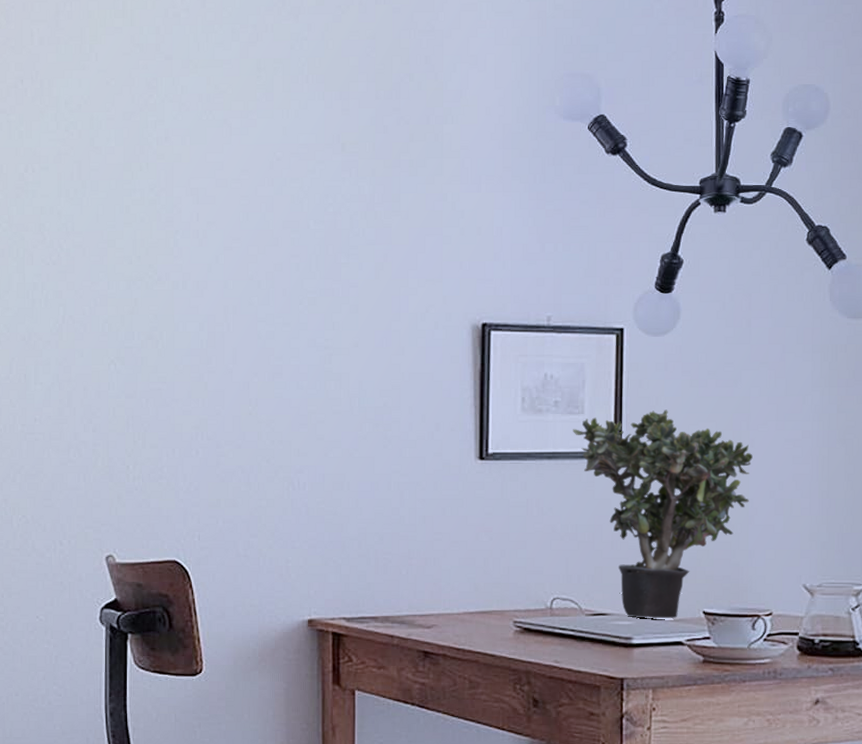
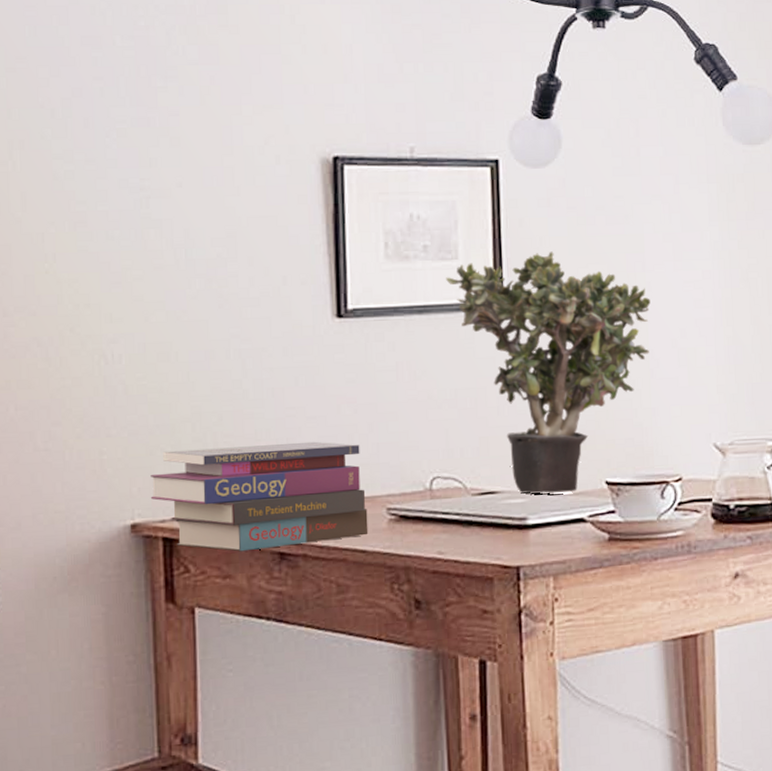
books: none [324,562,497,648] -> present [150,441,369,552]

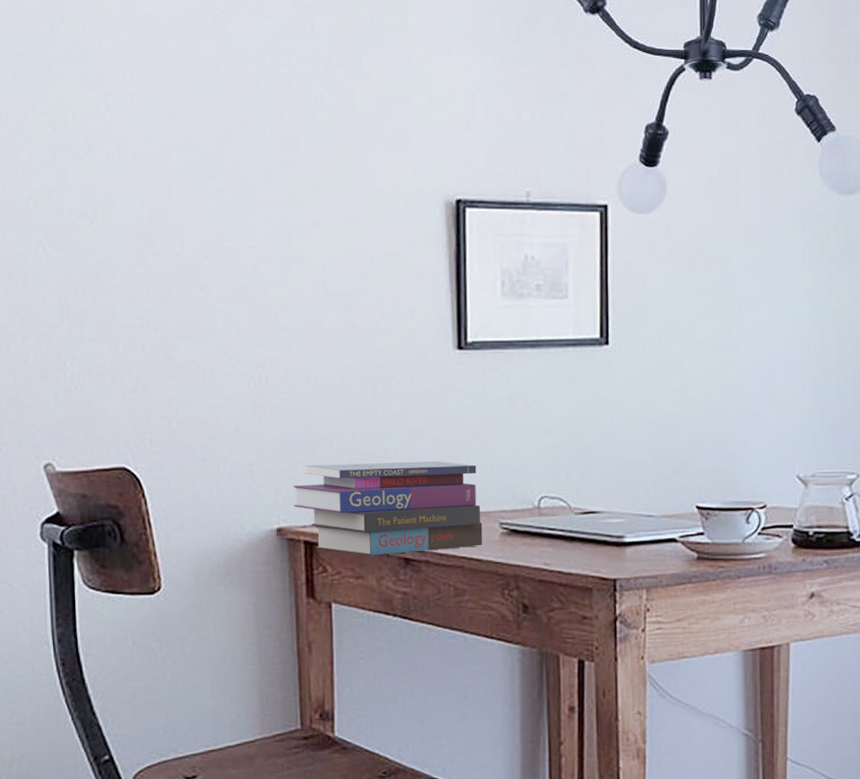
potted plant: present [446,251,651,494] -> none [557,292,744,515]

